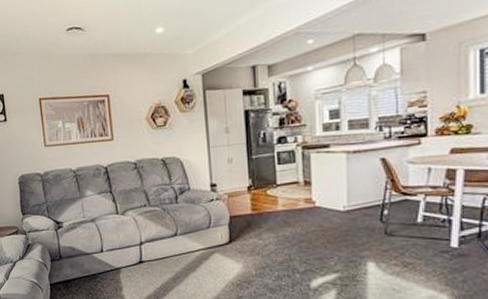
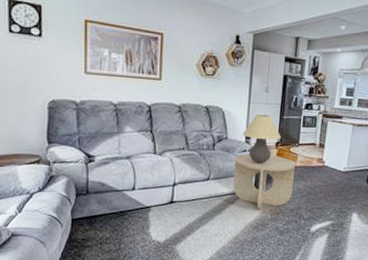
side table: none [202,201,279,264] -> present [232,153,295,209]
table lamp: none [206,158,253,212] -> present [242,114,281,163]

